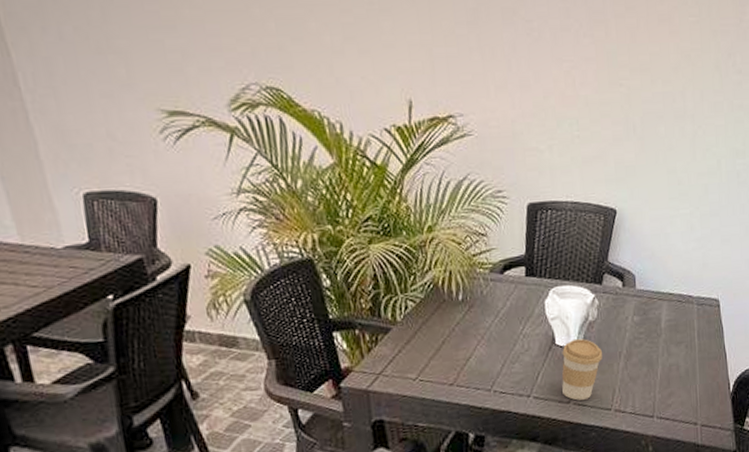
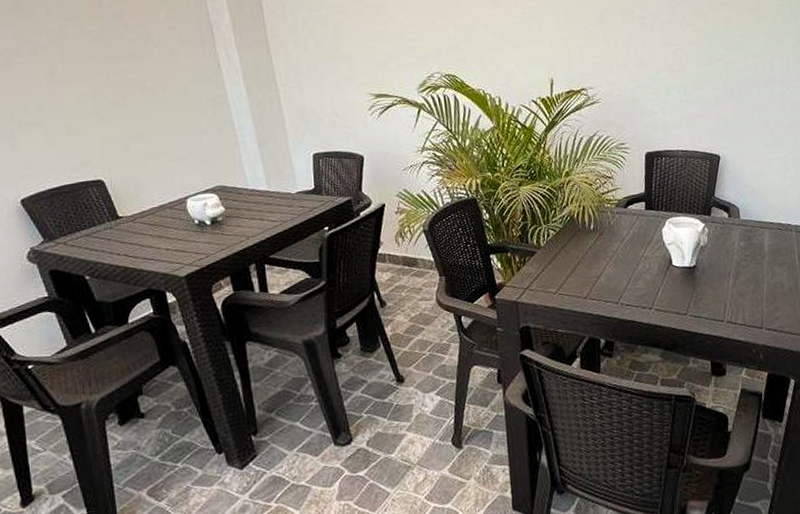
coffee cup: present [561,338,602,401] -> none [678,260,714,313]

